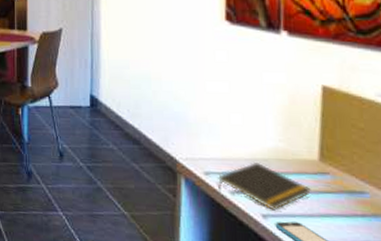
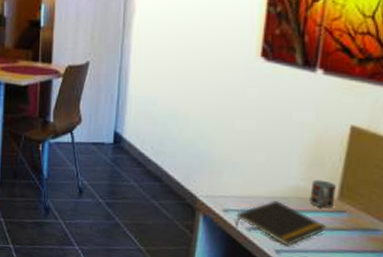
cup: none [290,140,316,170] -> present [309,179,336,209]

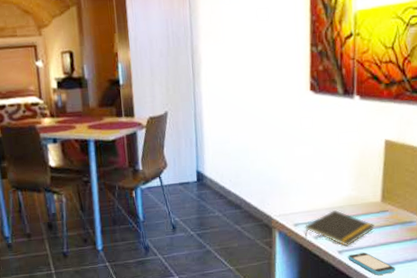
cup: present [309,179,336,209] -> none [360,187,379,211]

